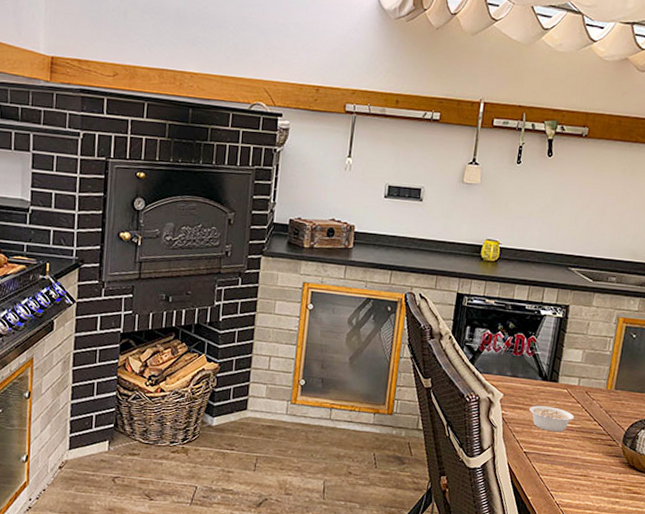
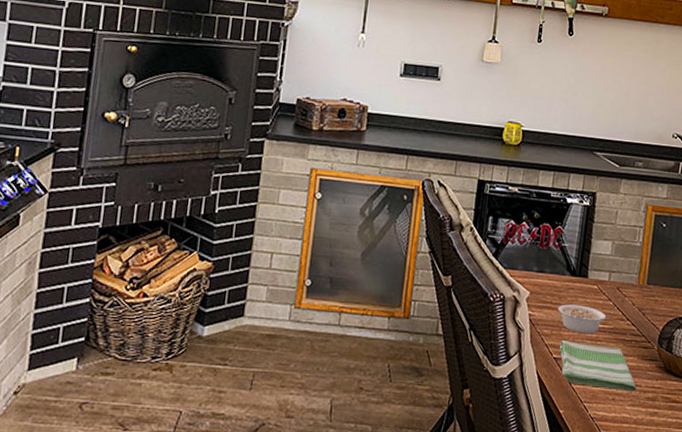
dish towel: none [529,437,601,483] -> present [559,340,638,392]

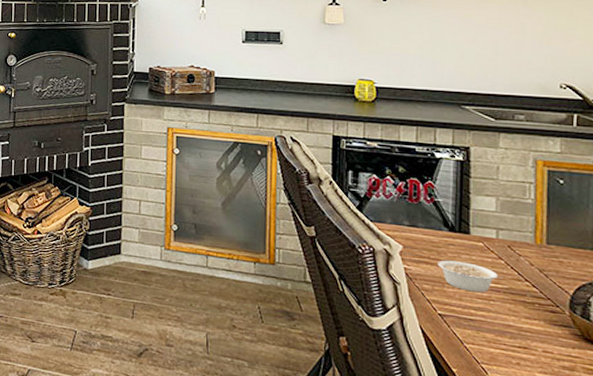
dish towel: present [559,340,638,392] -> none [443,297,549,359]

